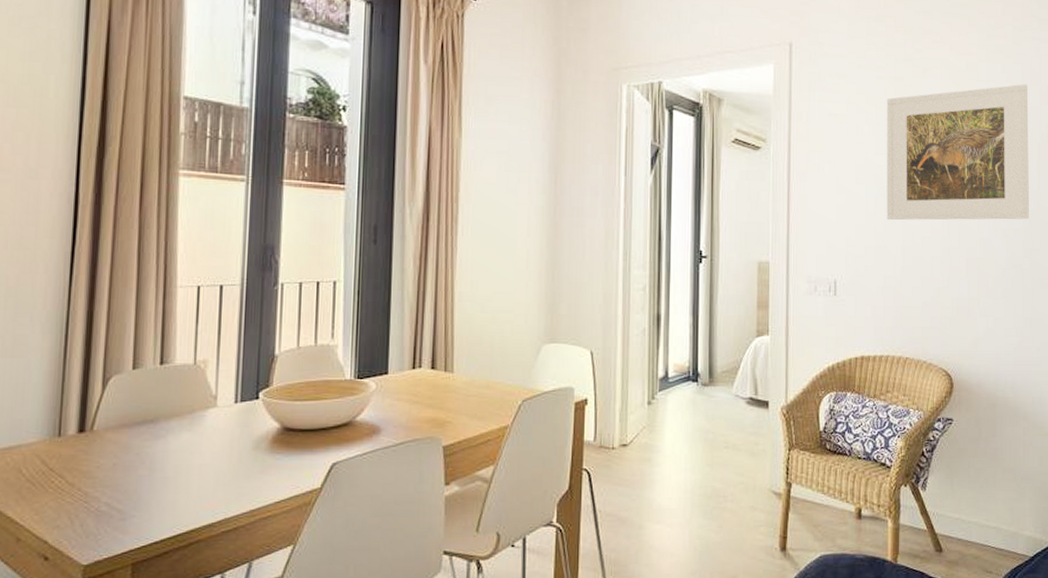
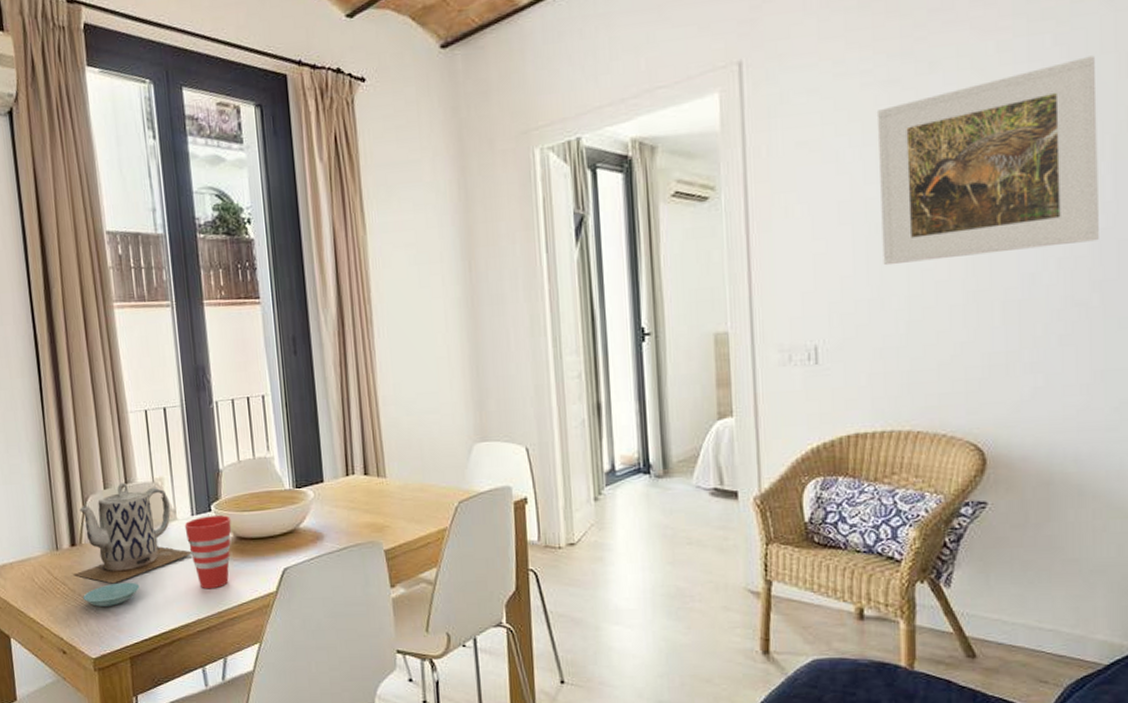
teapot: none [75,363,229,477] -> present [73,482,192,584]
saucer: none [83,475,159,505] -> present [83,582,140,608]
cup: none [224,404,280,485] -> present [184,515,232,589]

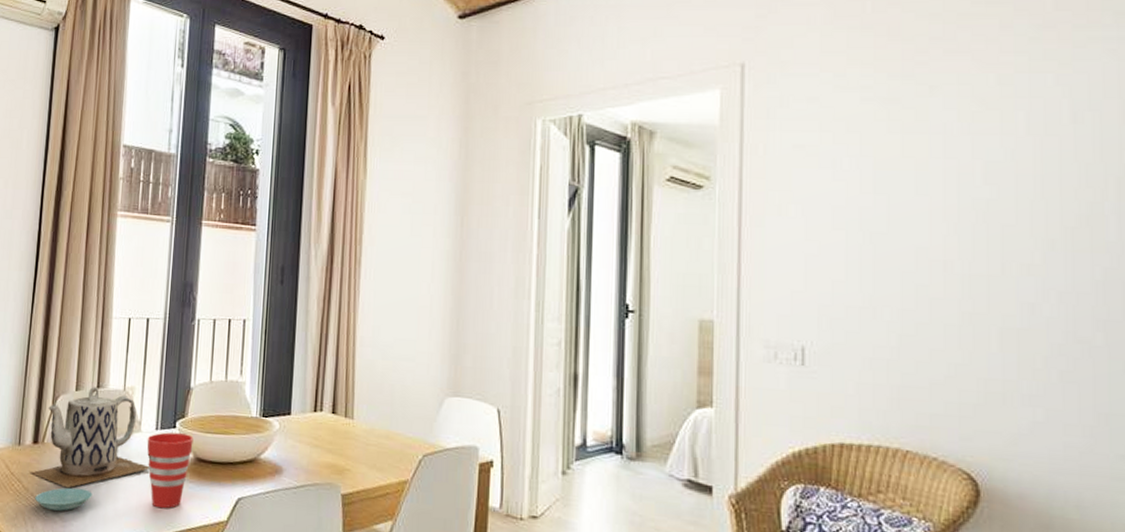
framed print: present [876,55,1099,266] -> none [875,99,1102,280]

